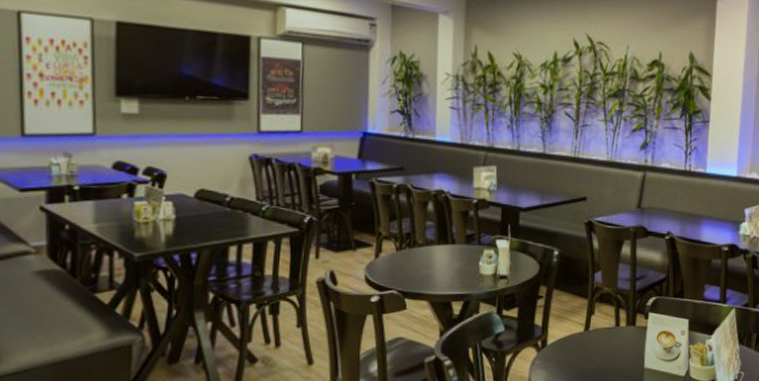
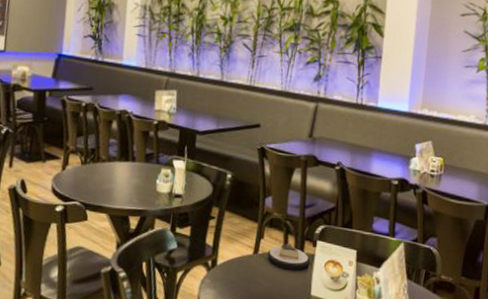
cake slice: none [599,318,643,344] -> present [267,243,311,270]

